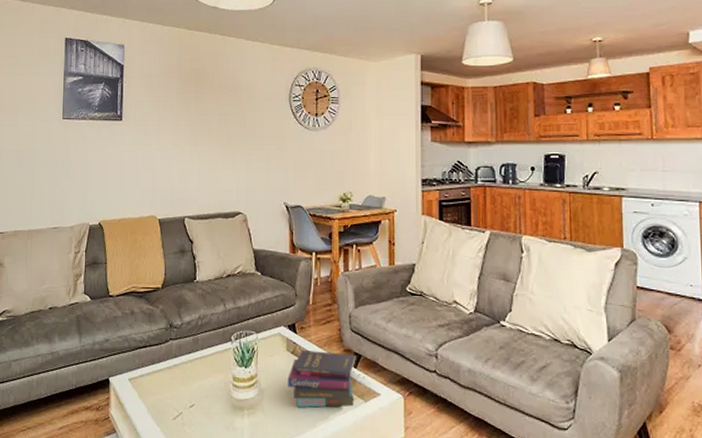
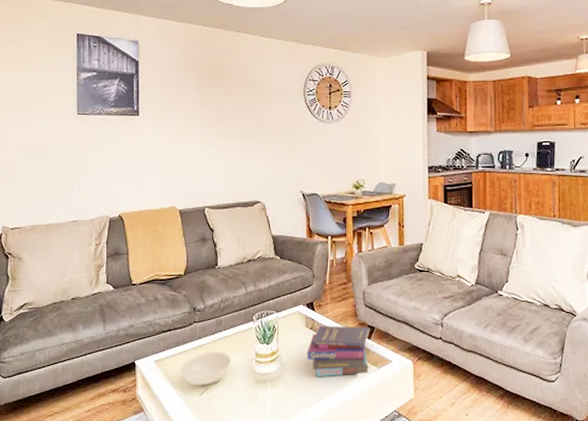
bowl: none [155,372,207,409] -> present [181,352,231,386]

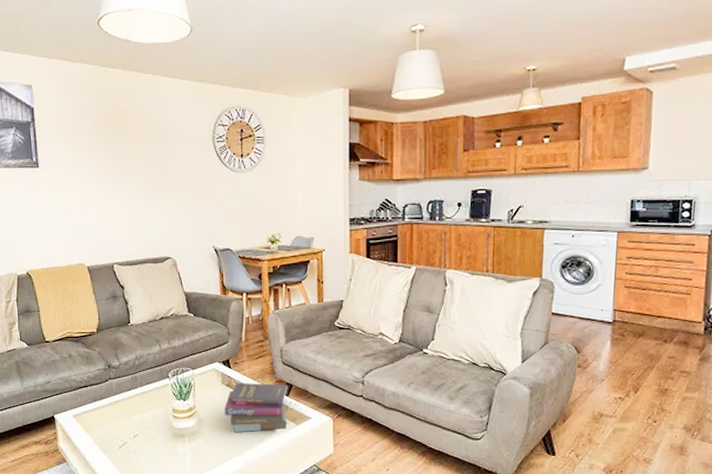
bowl: present [181,352,231,386] -> none [99,407,149,439]

